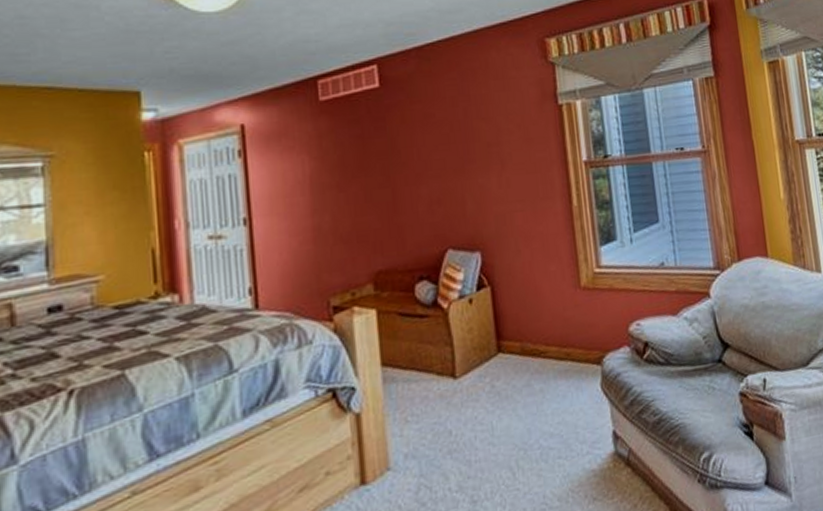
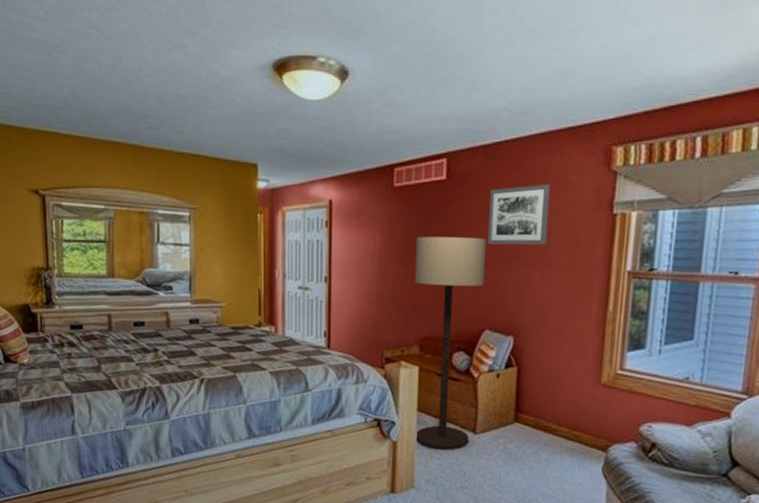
floor lamp: none [353,146,449,412] -> present [414,236,486,451]
wall art: none [431,81,499,152] -> present [488,184,550,245]

